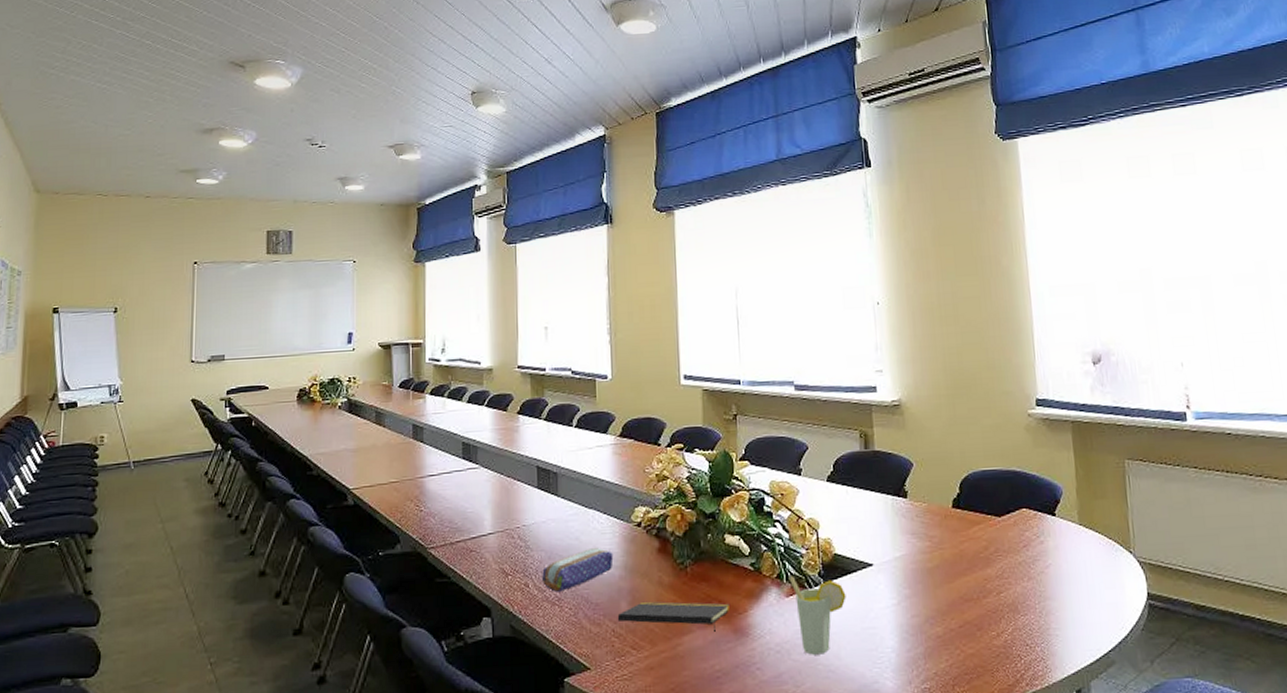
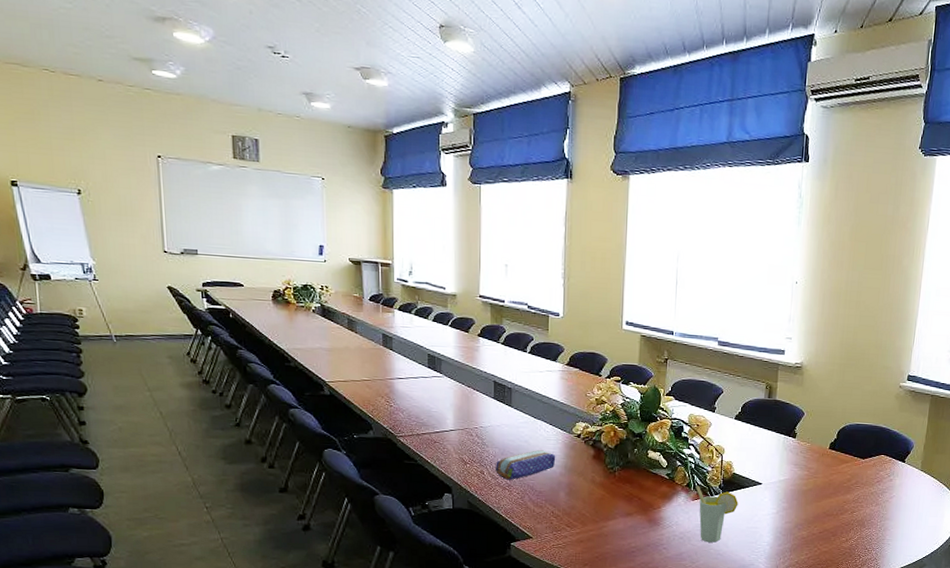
notepad: present [617,601,731,632] -> none [556,493,648,520]

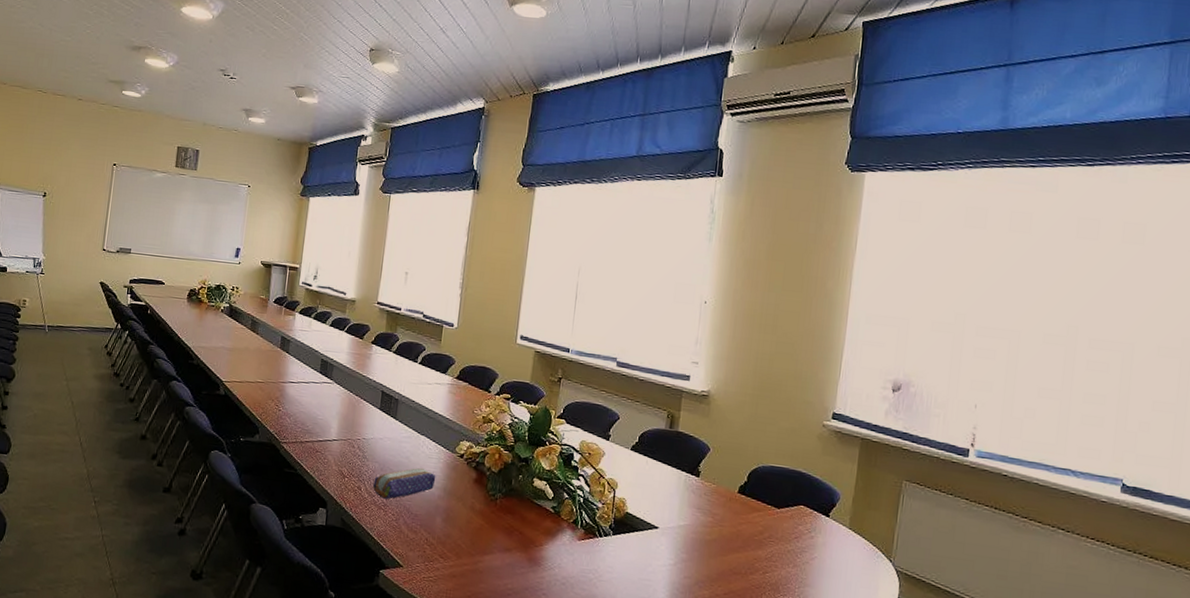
cup: present [695,486,738,543] -> none [583,523,631,594]

